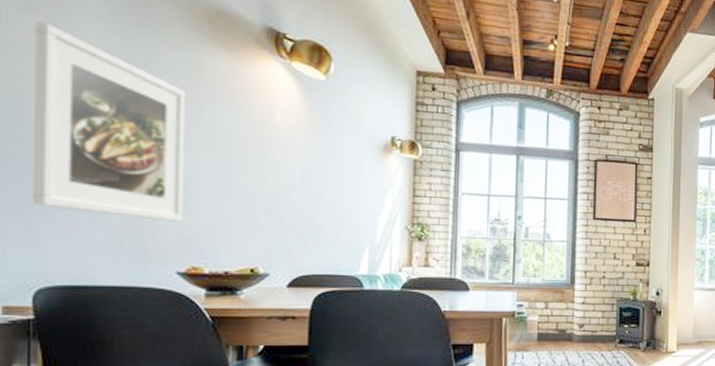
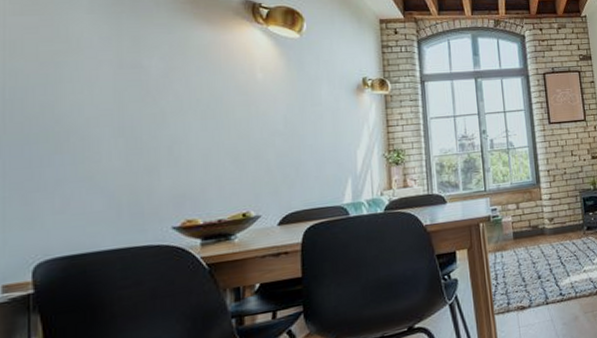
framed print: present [33,22,186,222] -> none [31,21,177,186]

